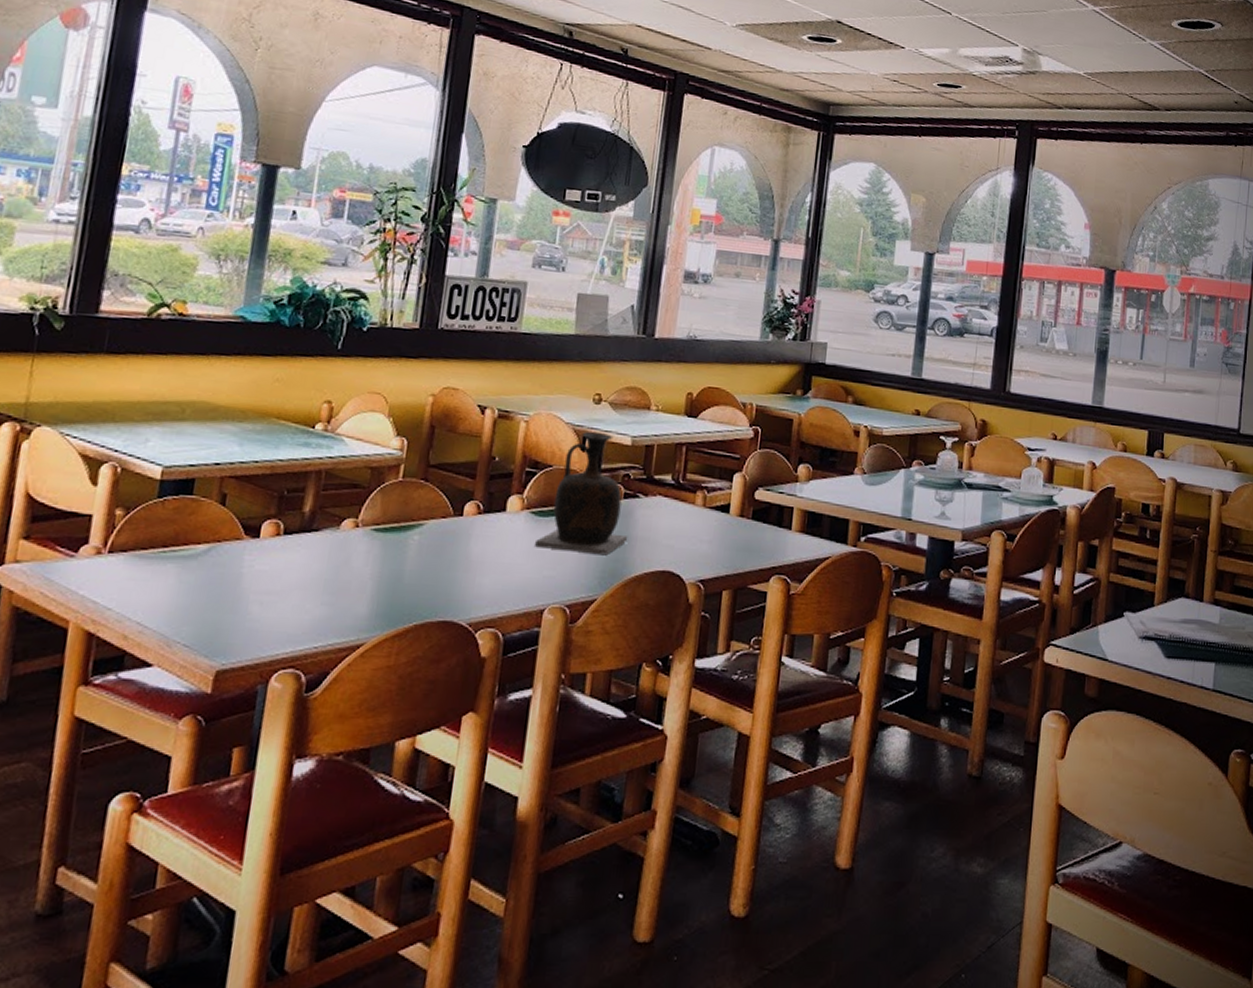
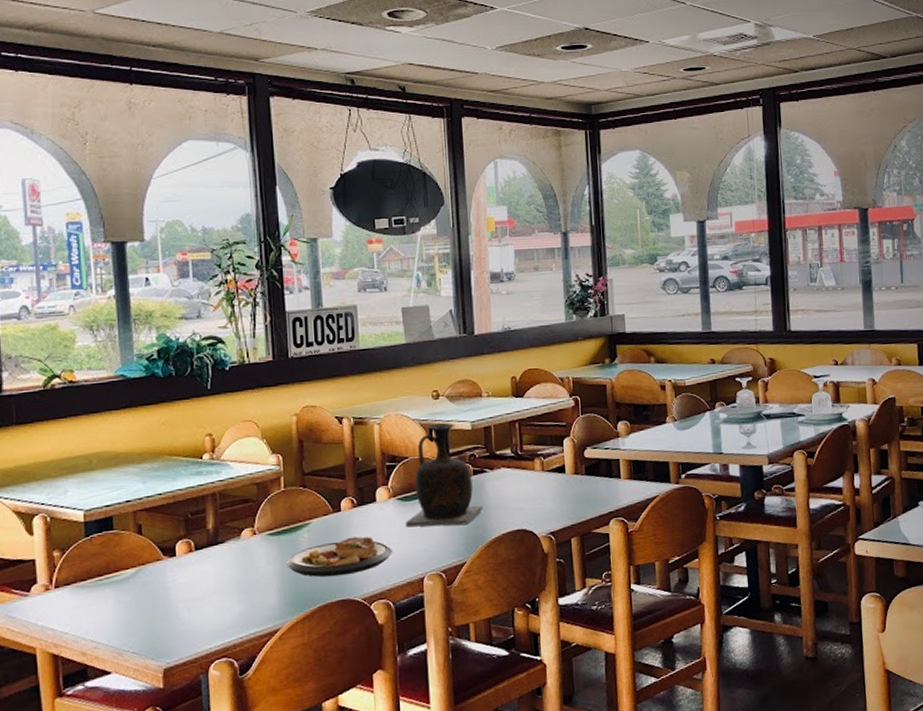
plate: none [385,548,514,593] -> present [285,536,393,577]

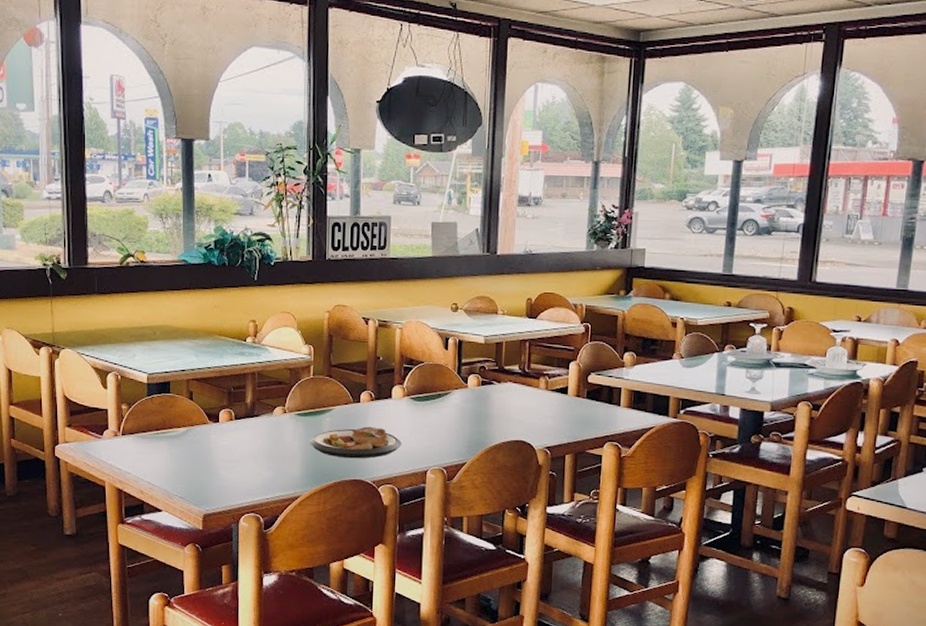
vase: present [405,423,483,528] -> none [415,334,487,430]

